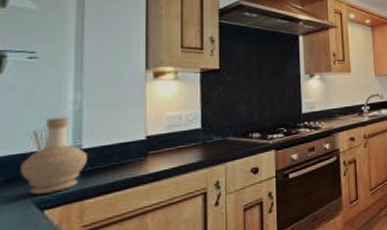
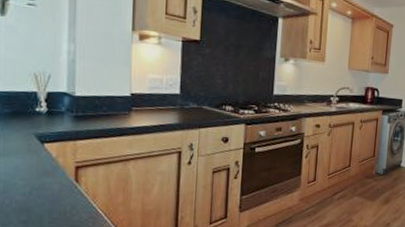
bottle: present [20,117,88,195] -> none [24,63,81,130]

